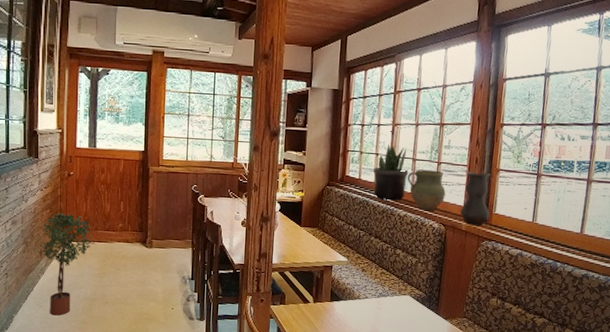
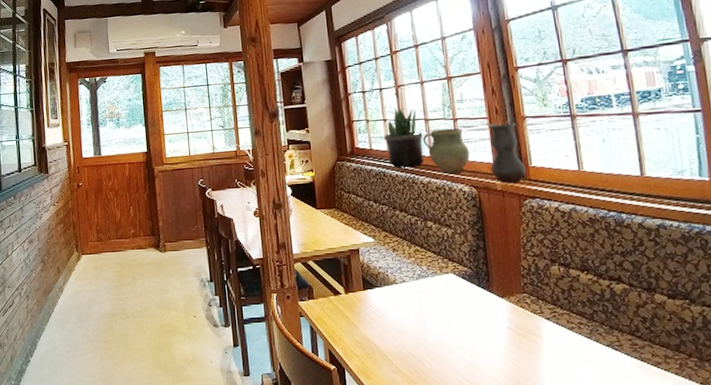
potted tree: present [38,212,95,316] -> none [56,225,110,337]

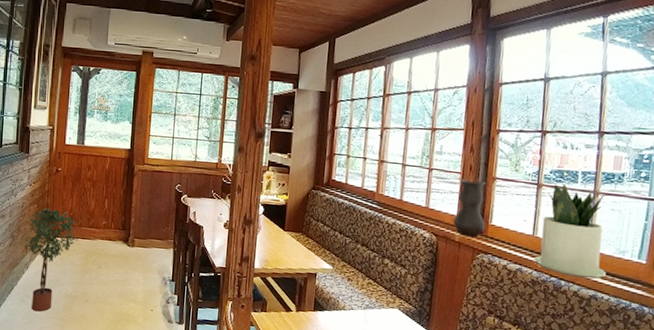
potted tree: none [56,225,110,337] -> present [24,207,79,312]
planter: present [384,108,424,168] -> none [361,148,398,207]
ceramic jug: present [422,128,470,174] -> none [396,175,438,219]
planter: none [584,109,670,208] -> present [534,184,607,280]

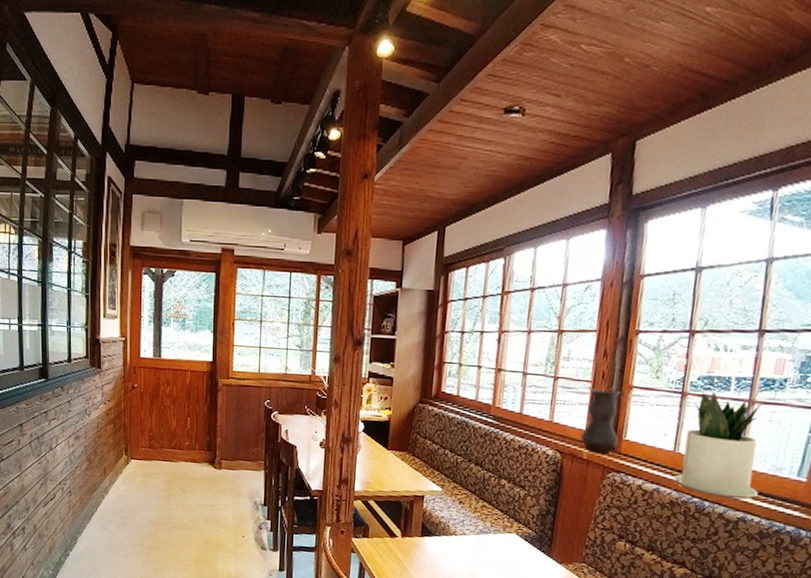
potted tree: present [24,207,79,312] -> none [102,427,161,539]

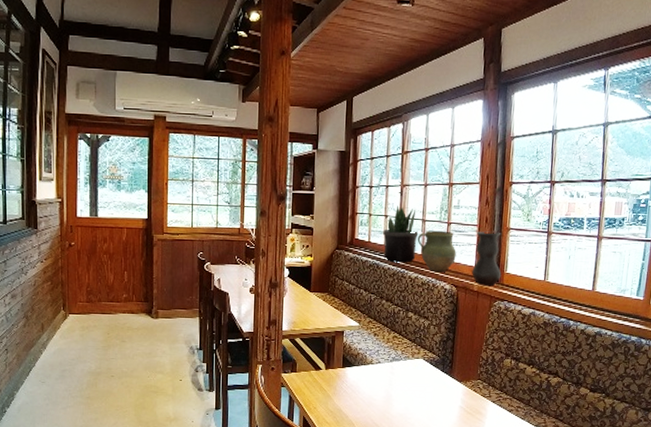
planter: none [475,355,518,421] -> present [383,206,419,262]
ceramic jug: none [515,385,563,435] -> present [417,230,456,272]
planter: present [674,392,763,500] -> none [545,231,610,317]

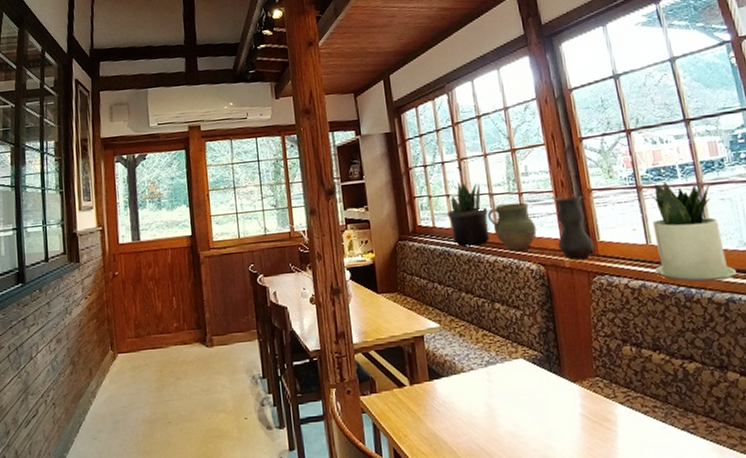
planter: none [545,231,610,317] -> present [650,179,737,283]

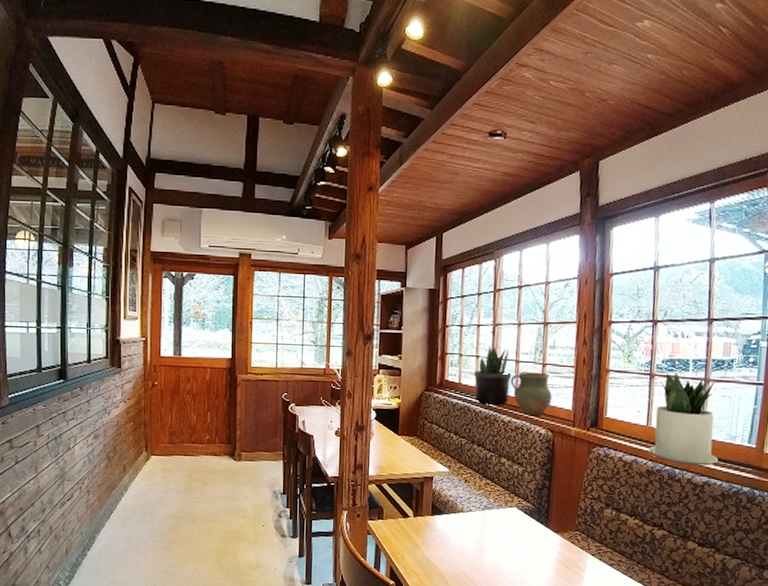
vase: present [553,196,595,261] -> none [568,372,601,432]

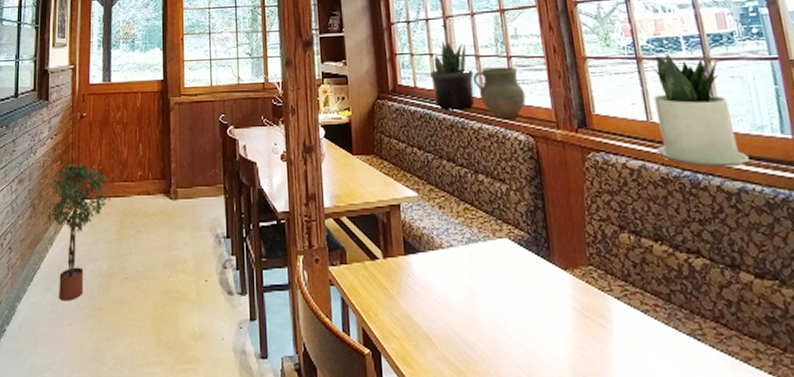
potted tree: none [121,425,181,535] -> present [47,163,111,301]

